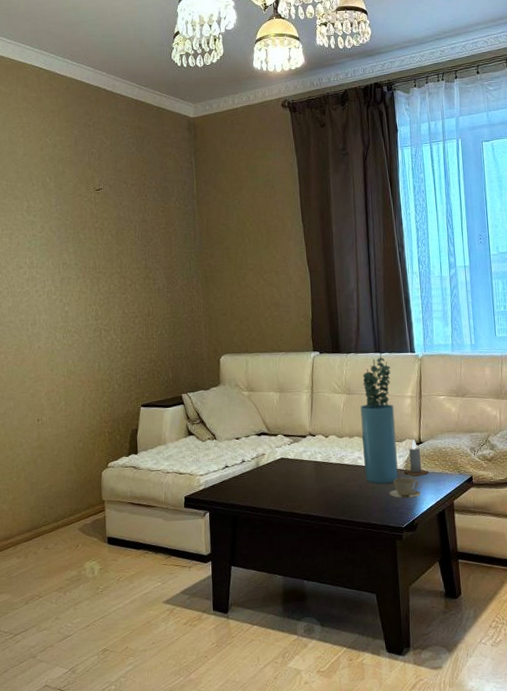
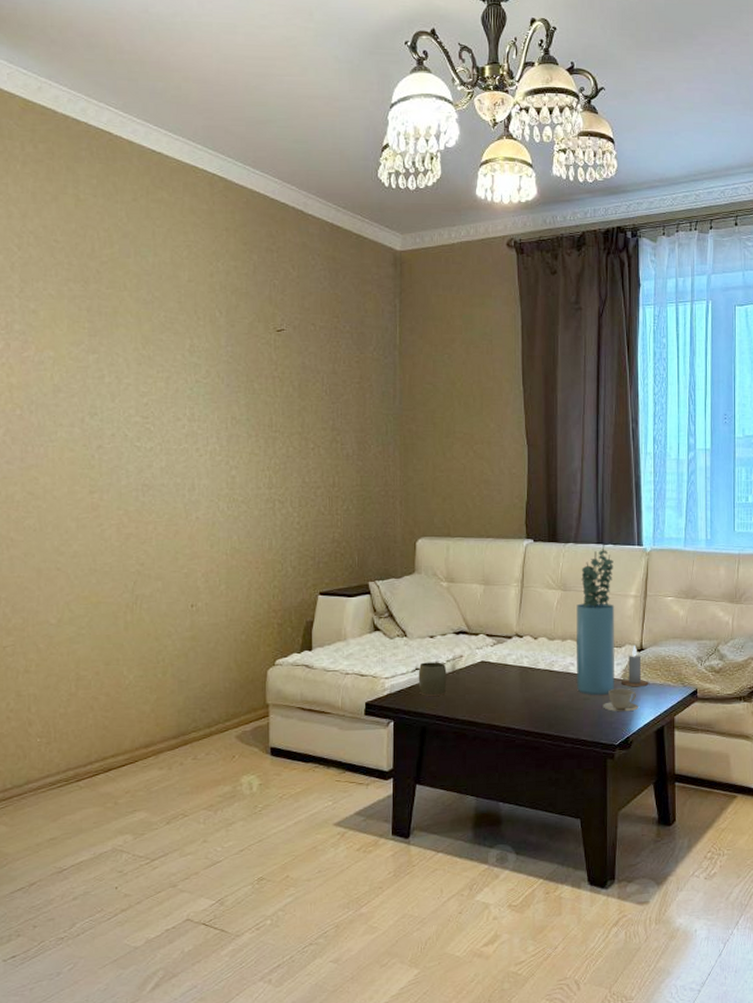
mug: none [227,460,253,490] -> present [418,662,447,696]

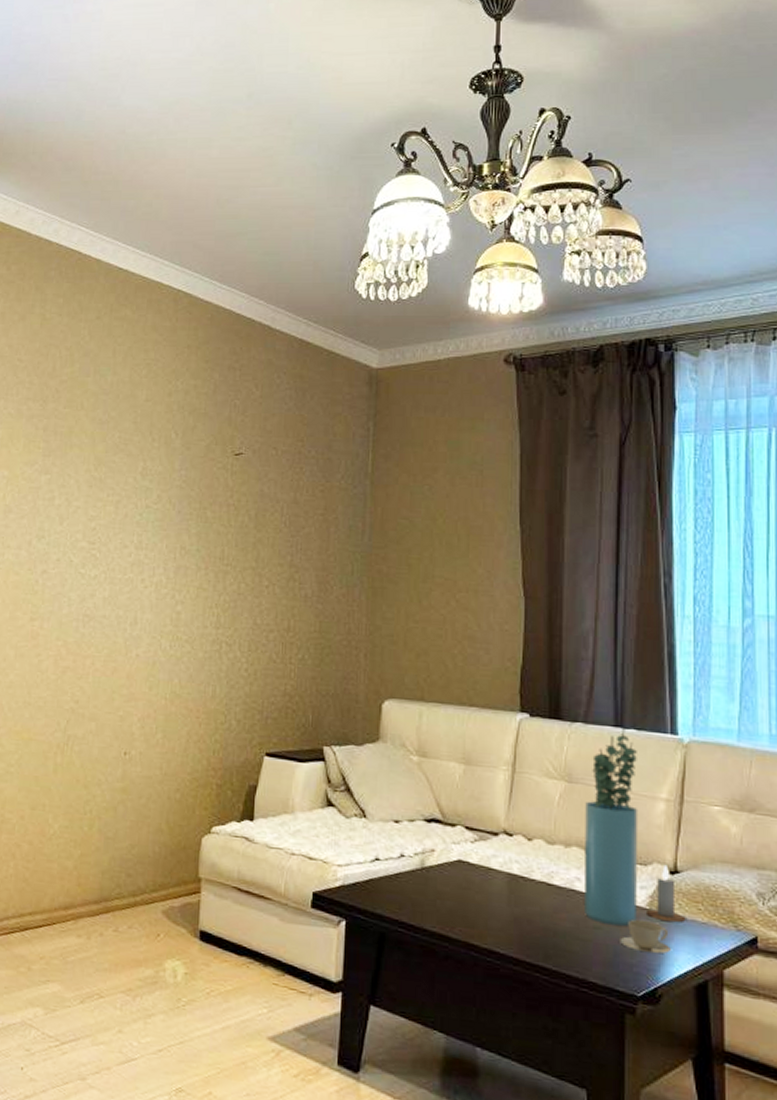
mug: present [418,662,447,696] -> none [378,852,414,897]

